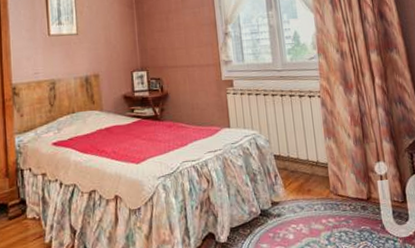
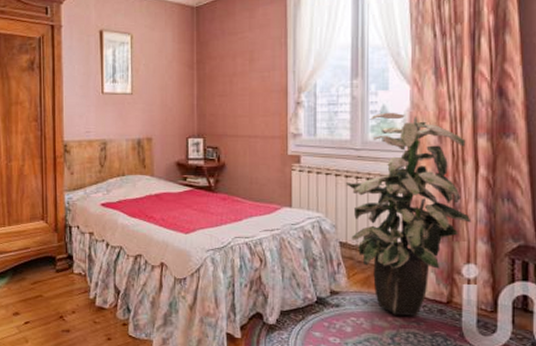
indoor plant: none [272,36,376,217] -> present [345,112,472,316]

